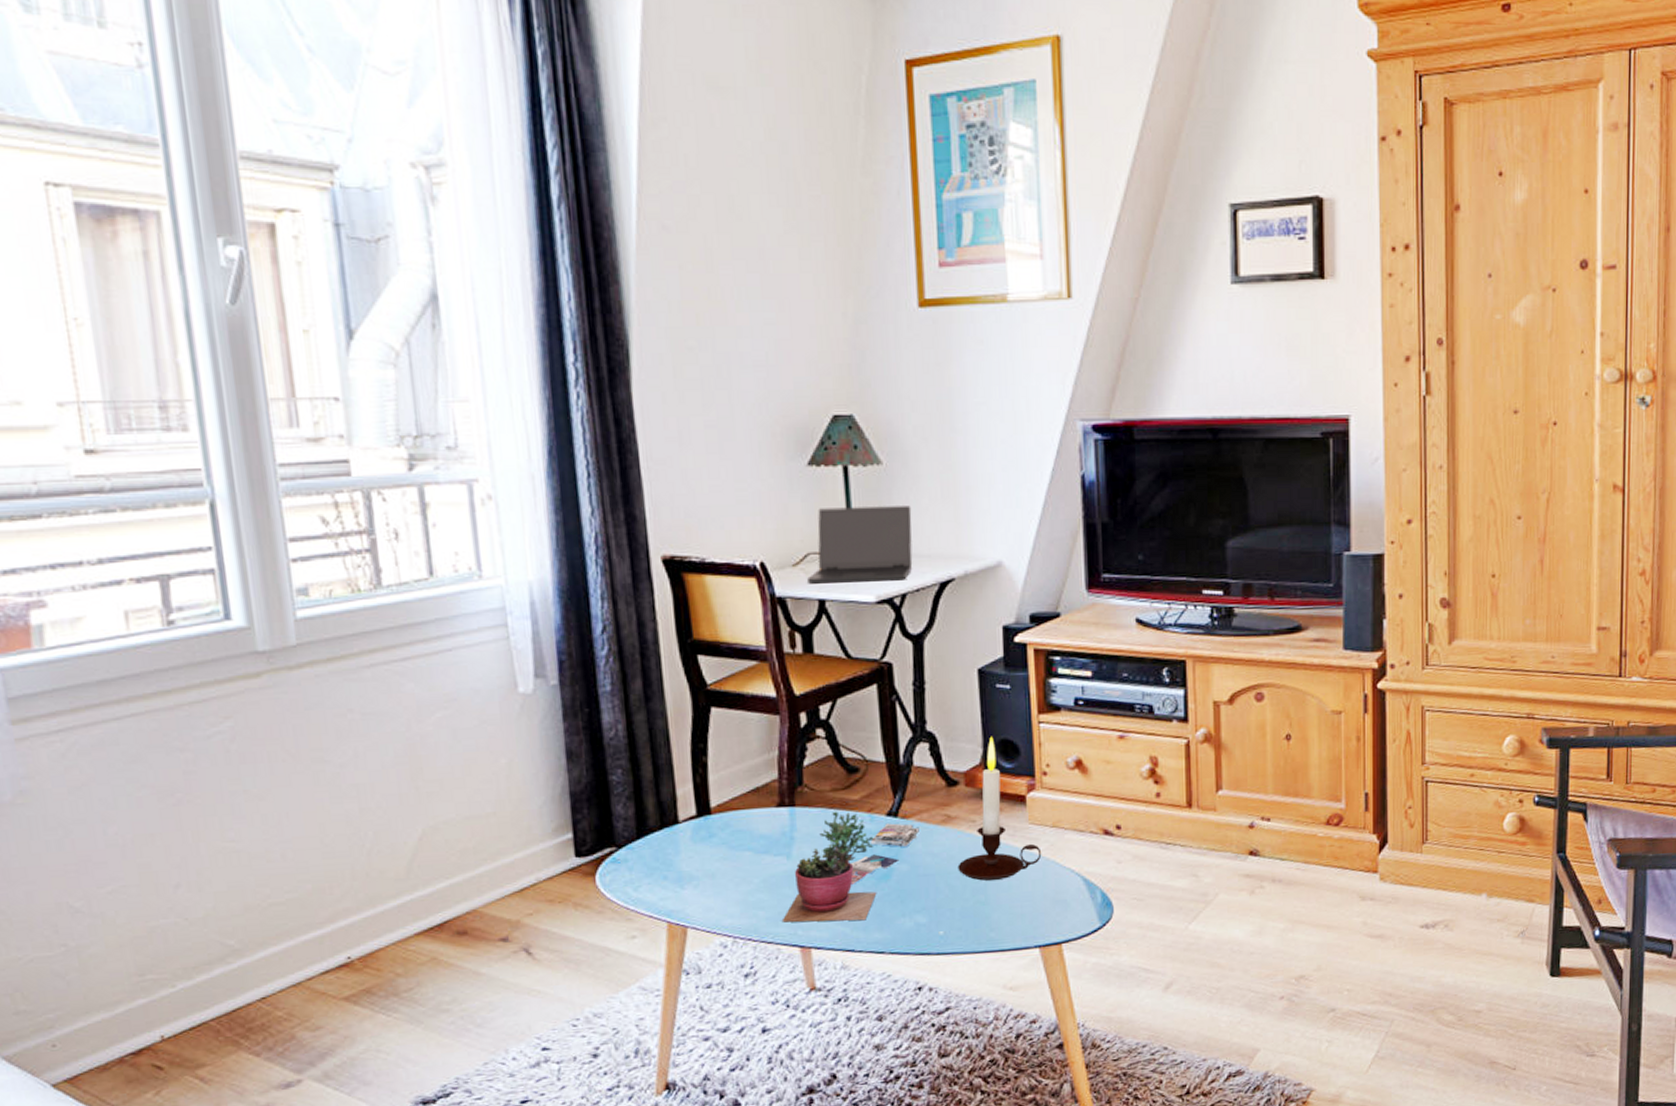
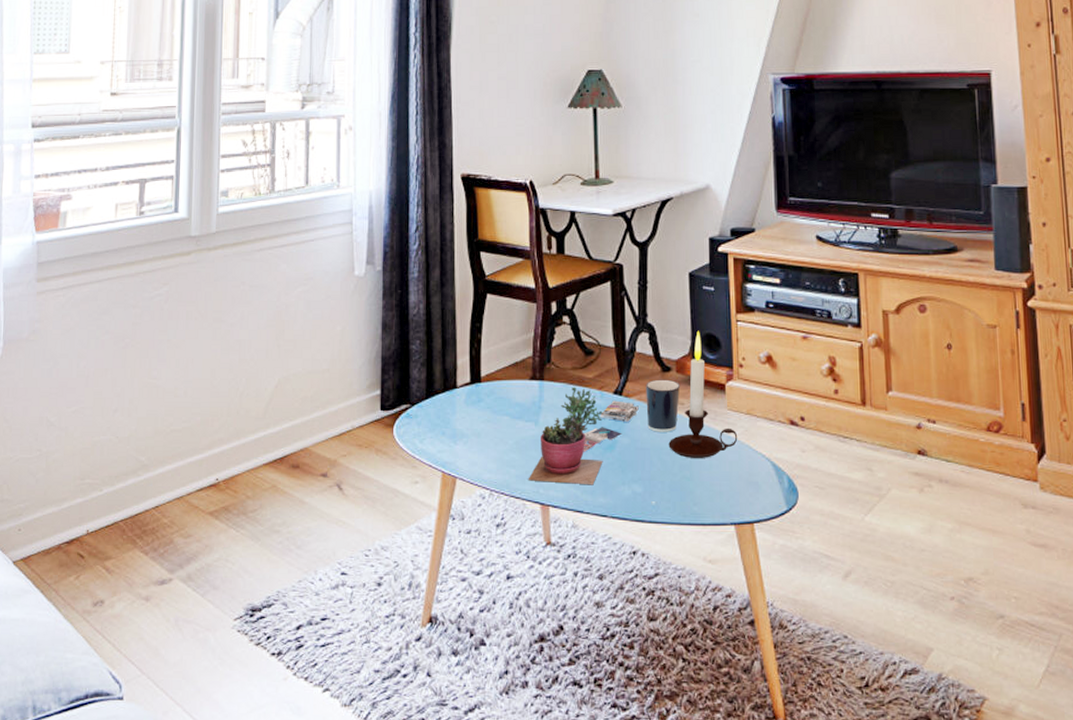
laptop: present [807,506,913,584] -> none [563,139,642,199]
mug: none [927,794,971,856] -> present [646,379,681,432]

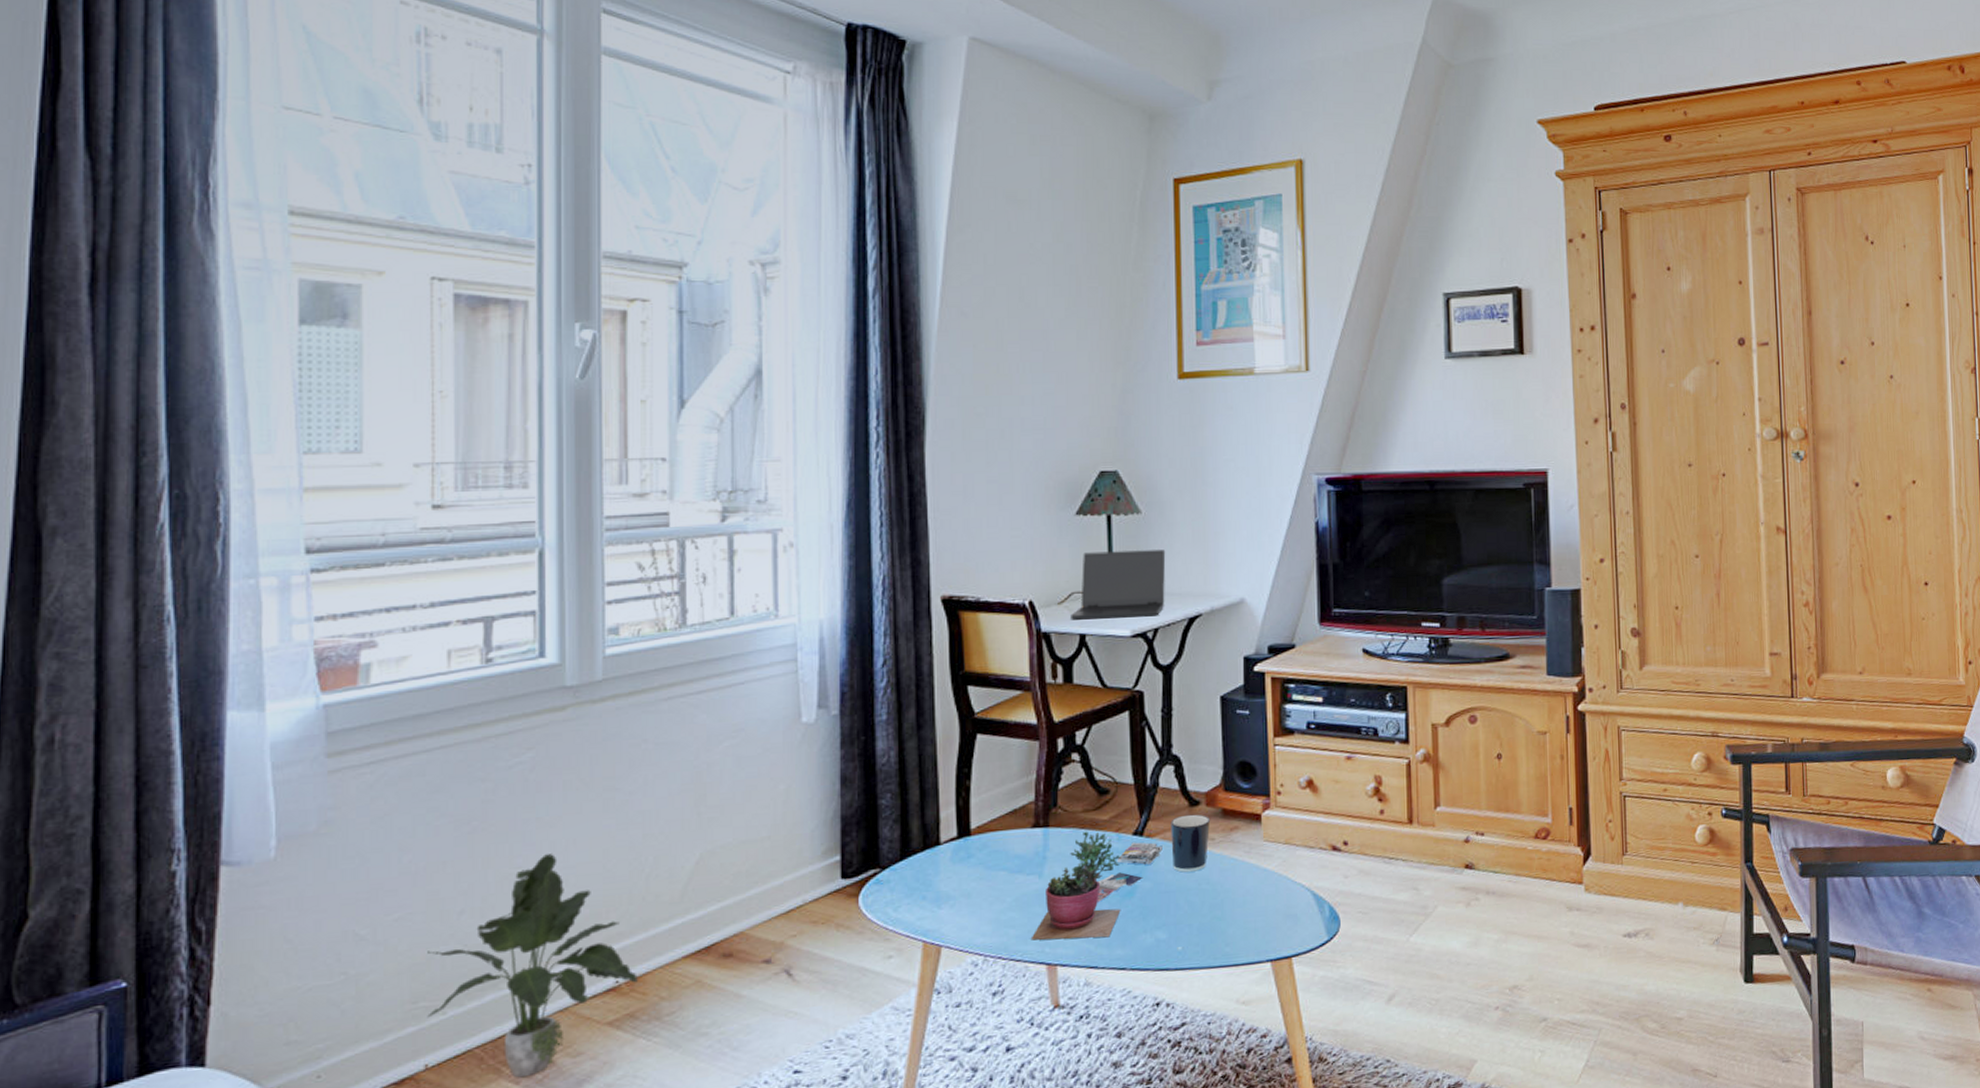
potted plant: none [90,368,232,550] -> present [427,852,638,1078]
laptop: none [563,139,642,199] -> present [1071,549,1166,620]
candle: present [668,330,738,458] -> none [1197,758,1275,897]

